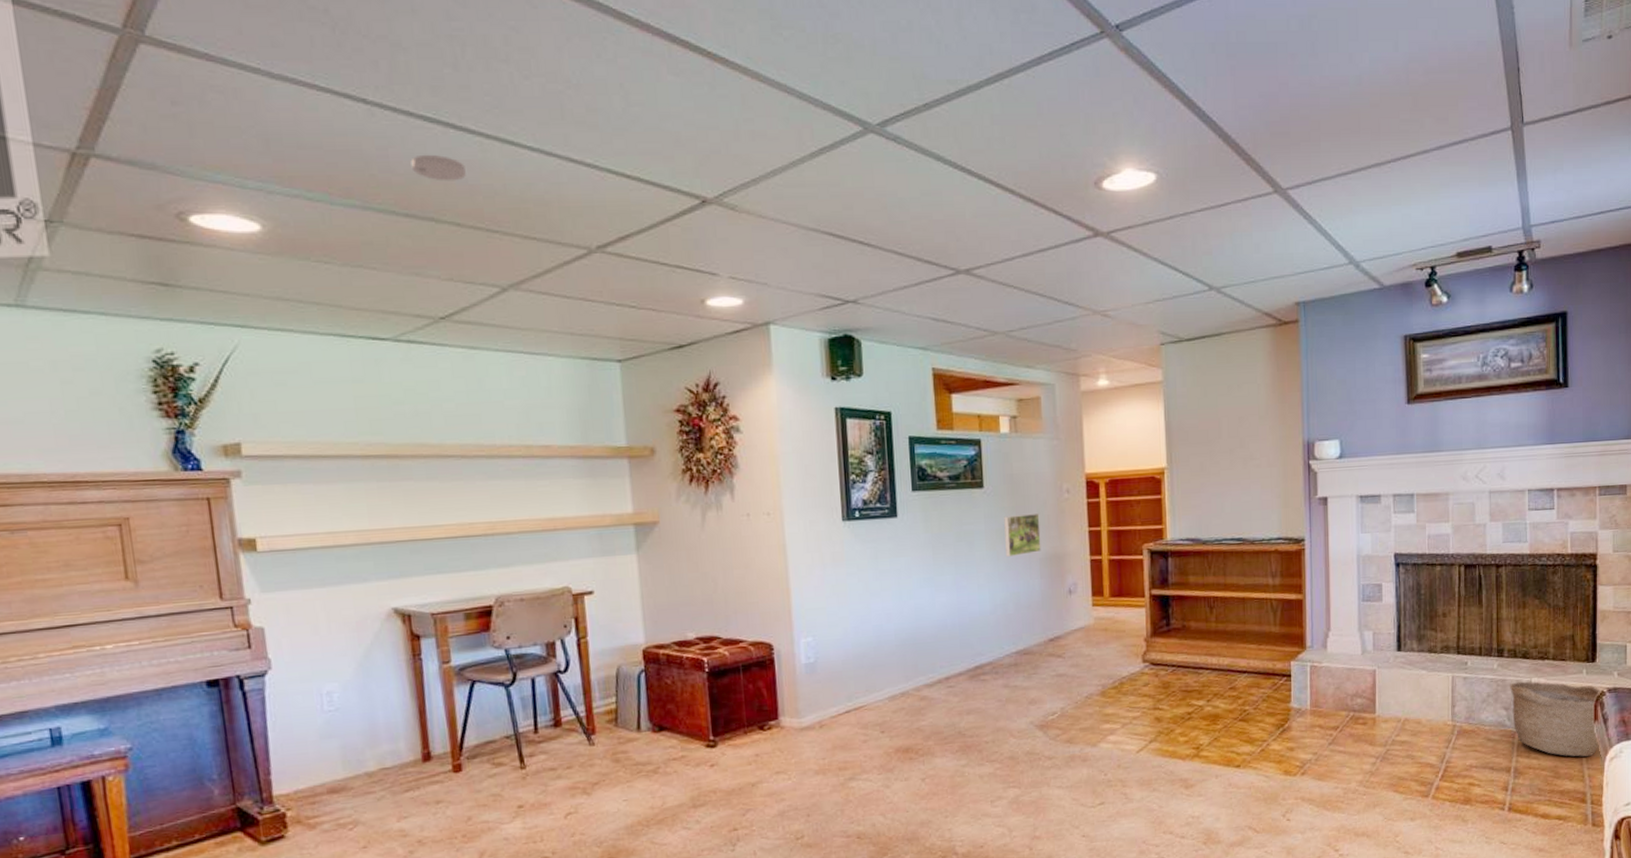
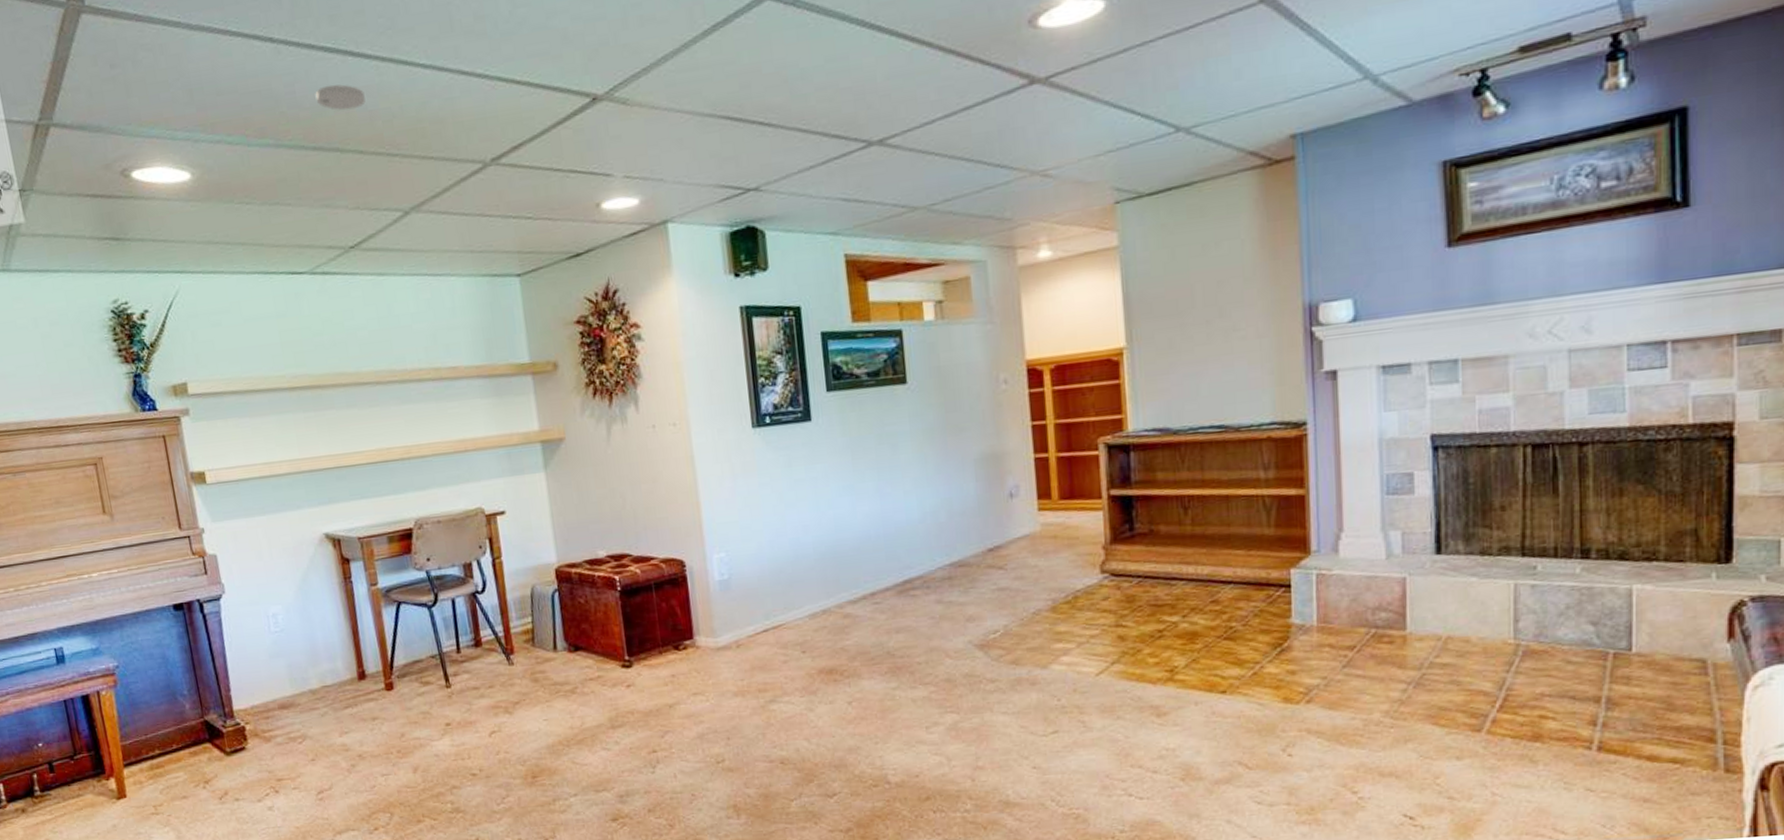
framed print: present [1004,512,1041,558] -> none [931,408,976,460]
basket: present [1510,681,1602,757] -> none [1600,588,1742,685]

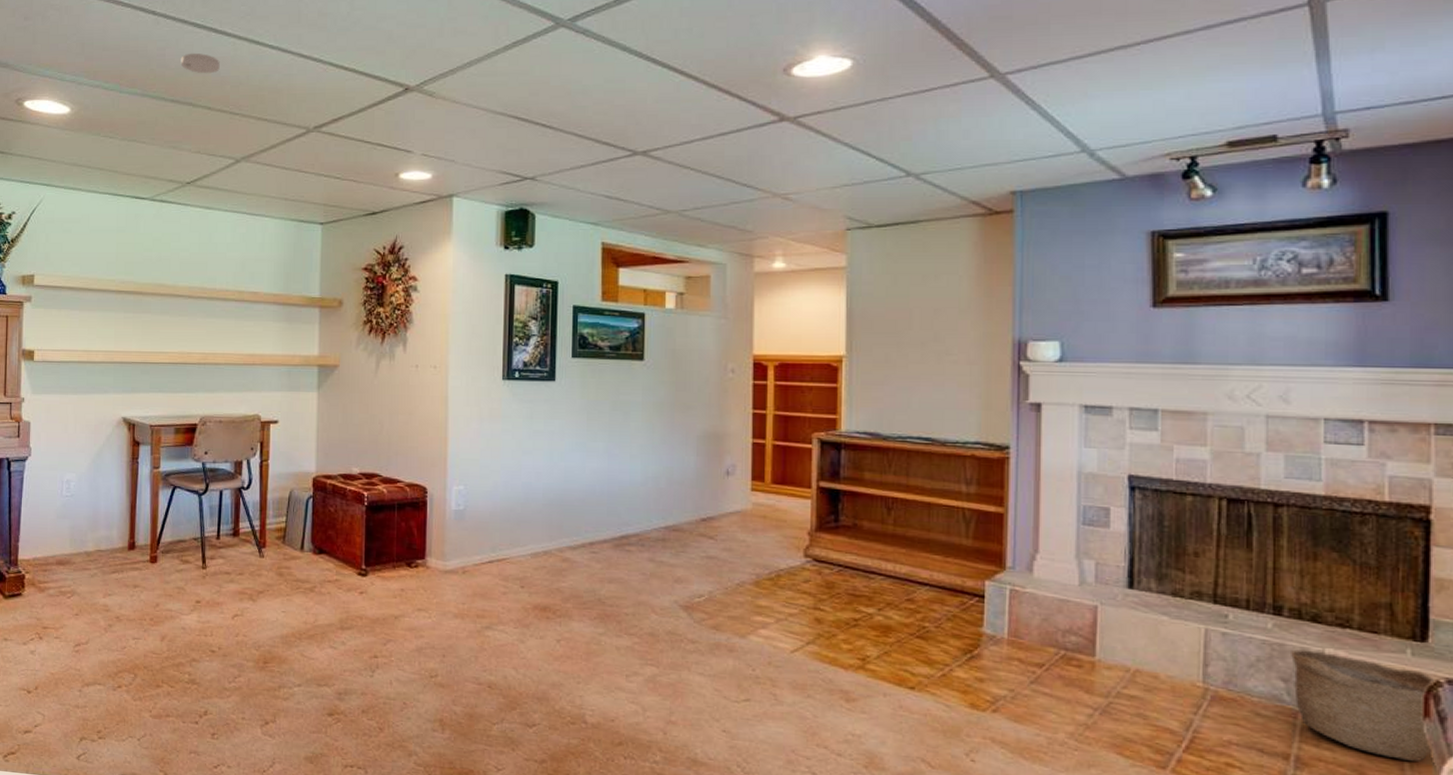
basket: none [1600,588,1742,685] -> present [1291,649,1438,761]

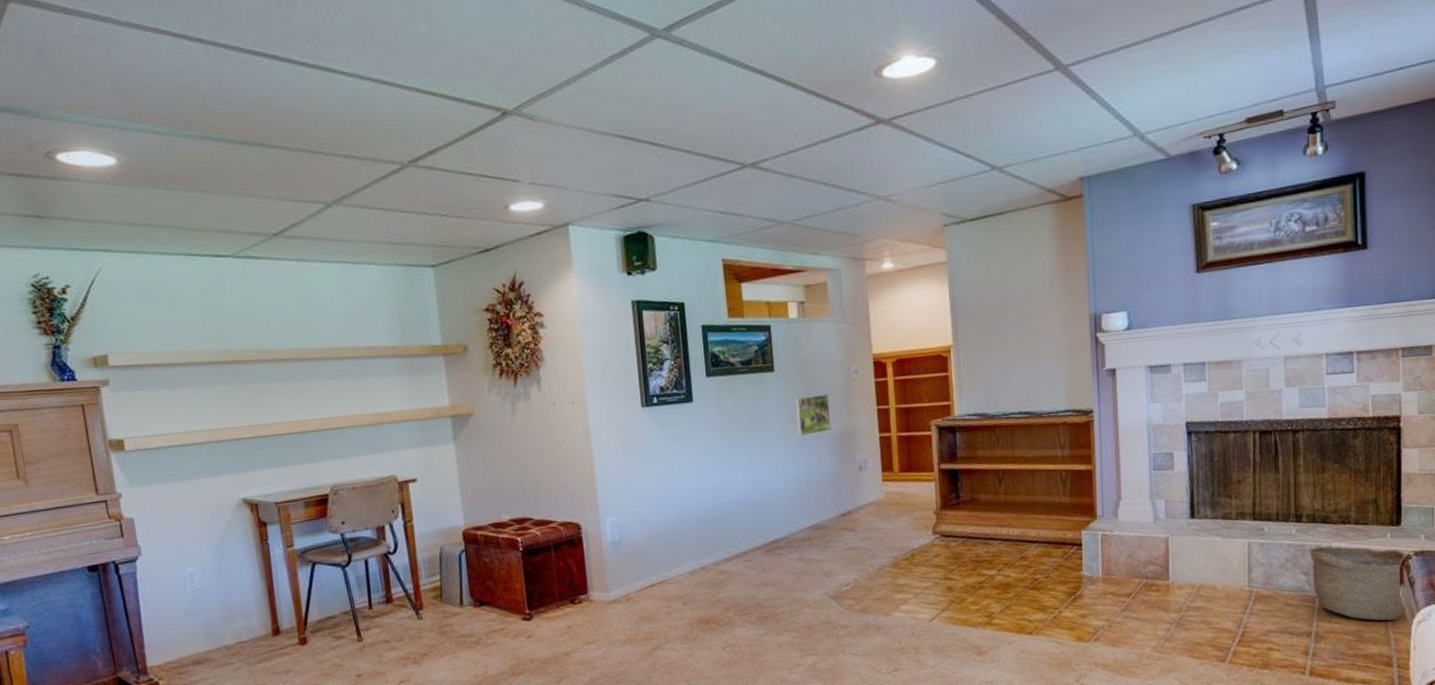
smoke detector: present [180,52,220,74] -> none [242,85,291,110]
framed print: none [662,389,700,431] -> present [794,393,832,437]

